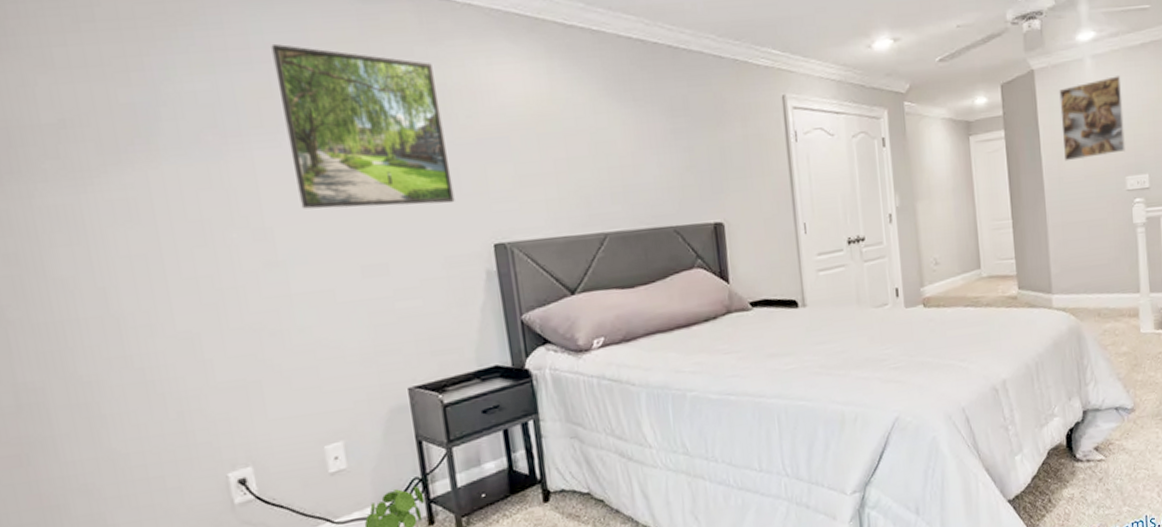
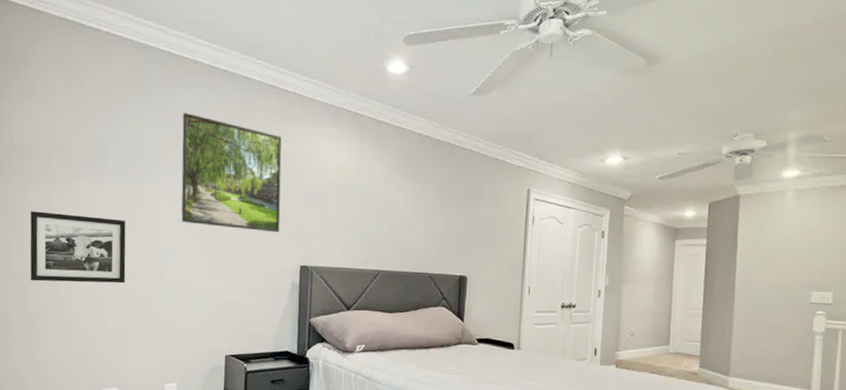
picture frame: none [47,218,231,335] -> present [30,211,126,284]
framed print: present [1059,76,1125,162] -> none [756,208,818,272]

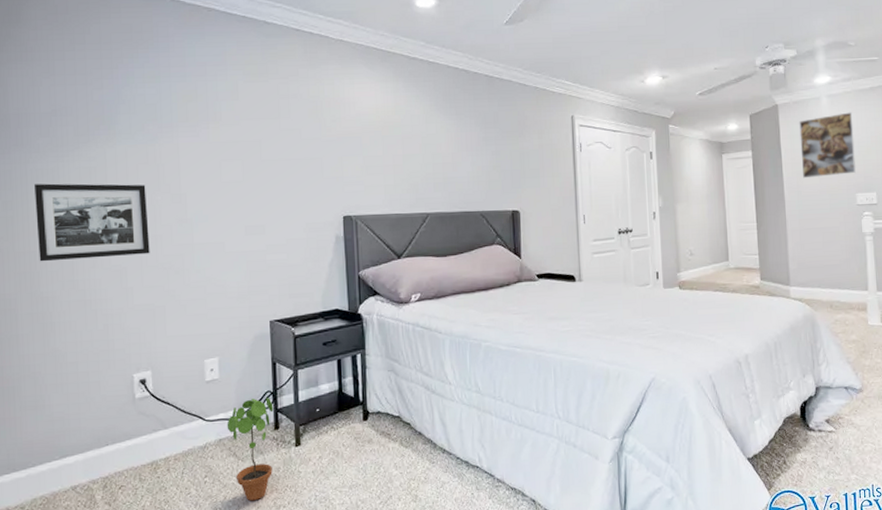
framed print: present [181,112,282,233] -> none [200,63,318,184]
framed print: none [756,208,818,272] -> present [799,112,856,179]

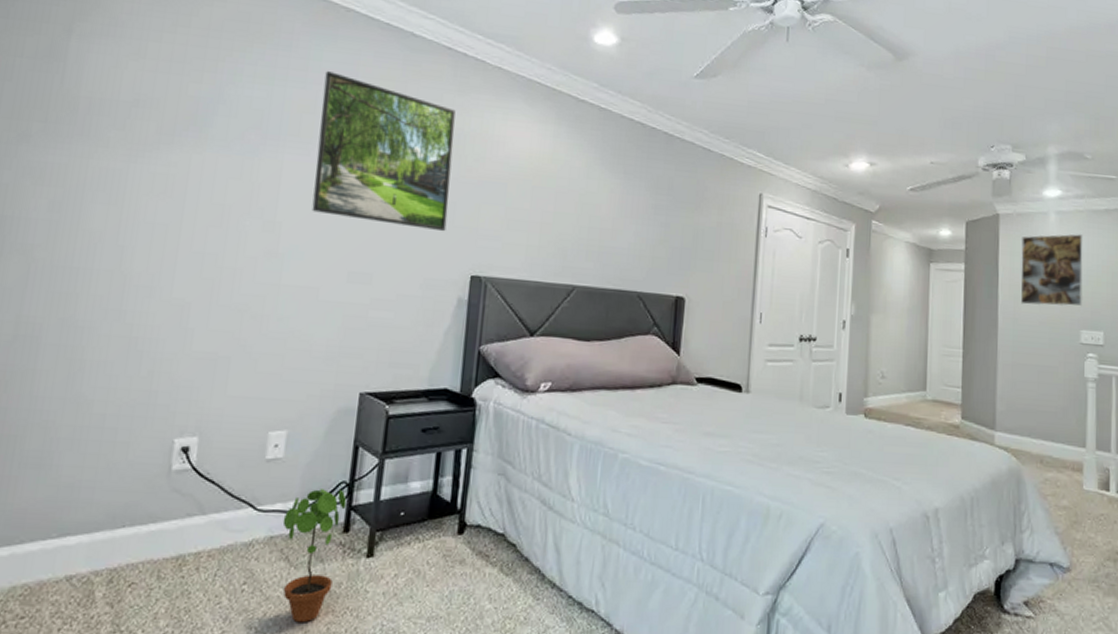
picture frame: present [35,183,150,262] -> none [81,185,234,290]
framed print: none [200,63,318,184] -> present [312,70,456,232]

